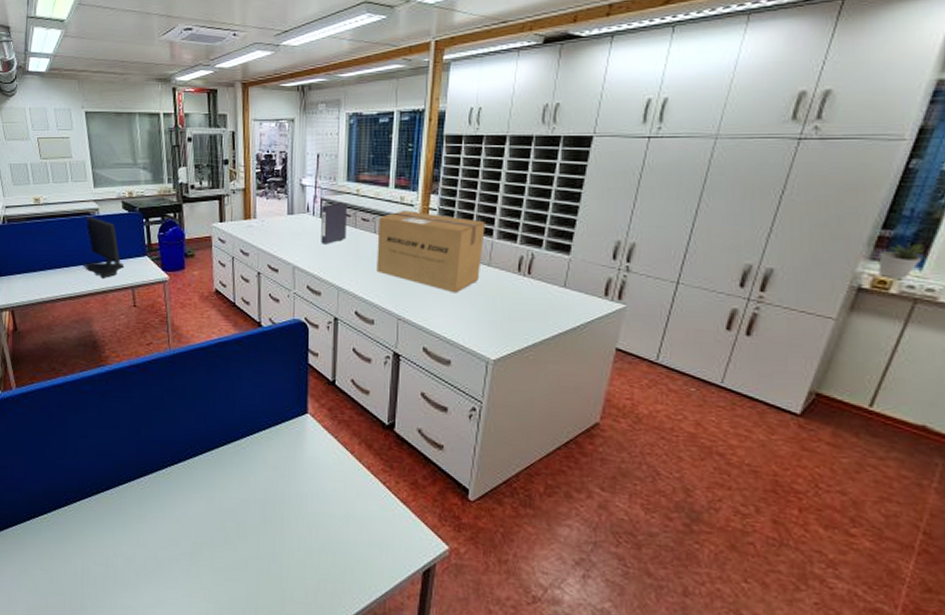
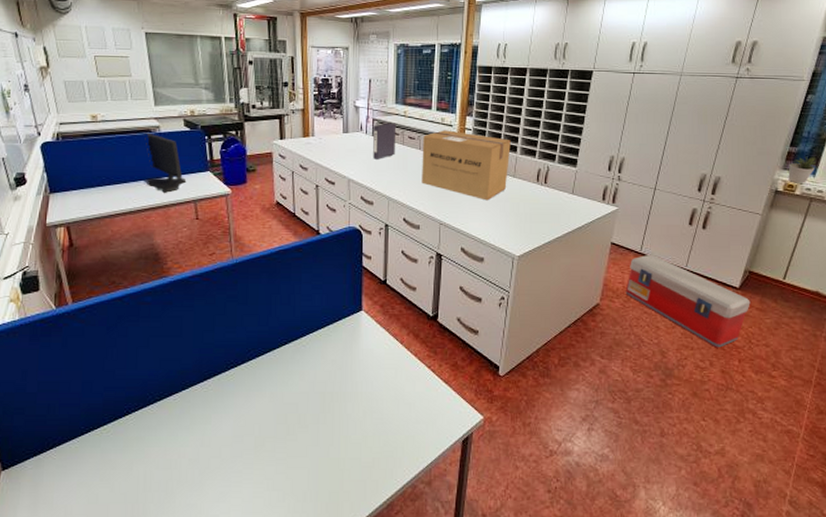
storage box: none [635,365,818,491] -> present [625,254,751,348]

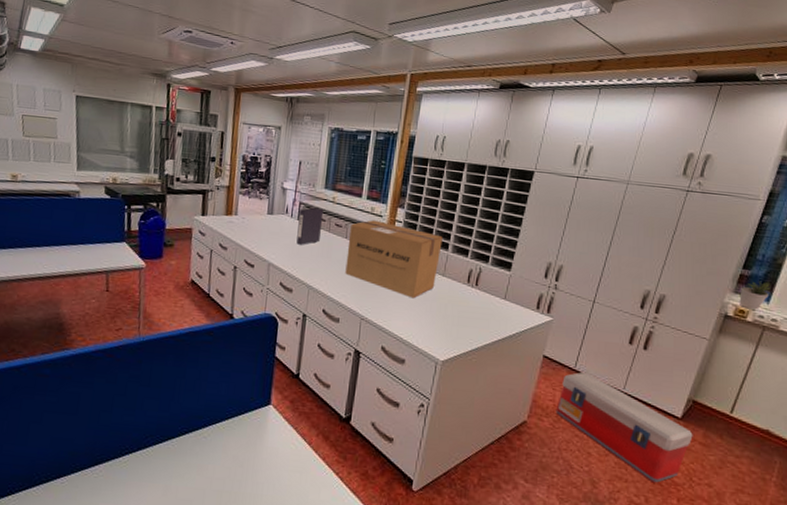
computer monitor: present [143,132,186,193] -> none [56,197,100,261]

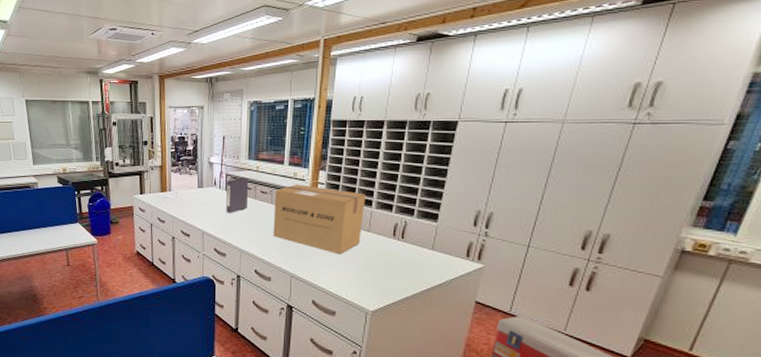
potted plant: present [739,281,771,310] -> none [699,212,739,243]

